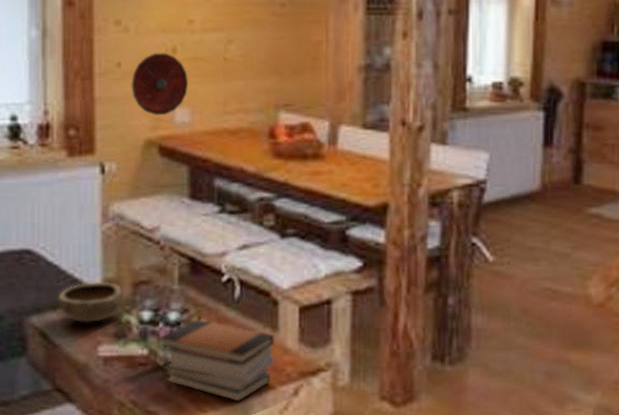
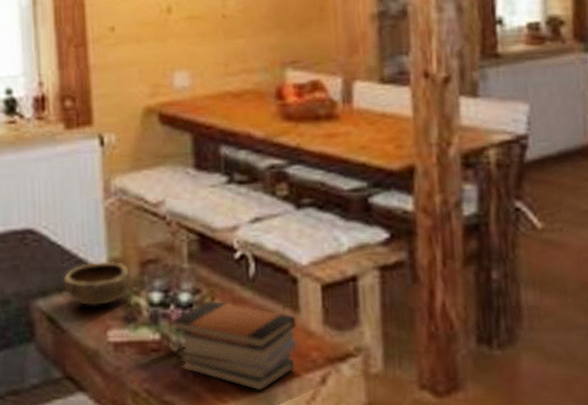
round shield: present [131,53,189,116] -> none [126,13,187,81]

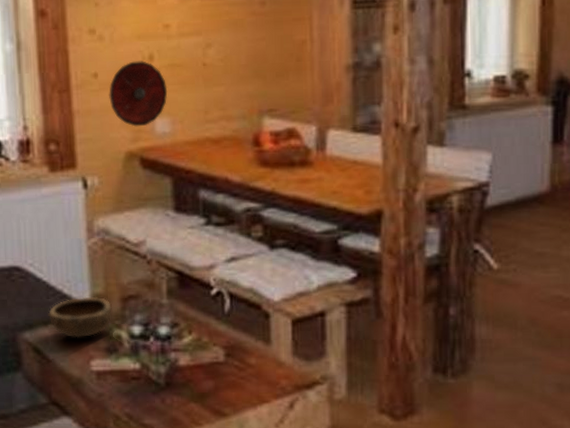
round shield: none [126,13,187,81] -> present [109,61,168,127]
book stack: present [174,300,297,391] -> none [153,333,268,415]

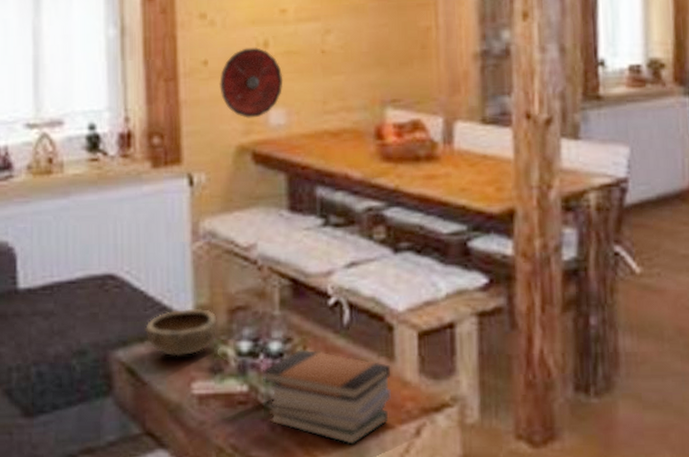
book stack: none [153,333,268,415] -> present [263,349,391,445]

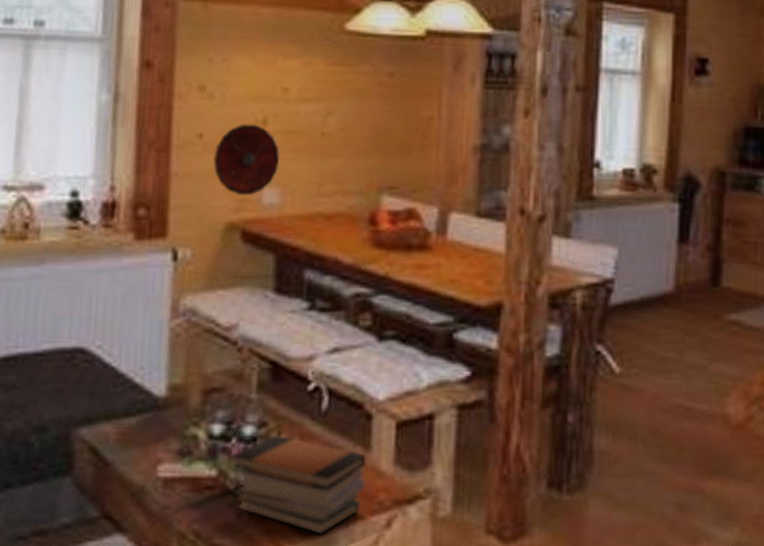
bowl: present [144,308,217,357] -> none [112,387,190,437]

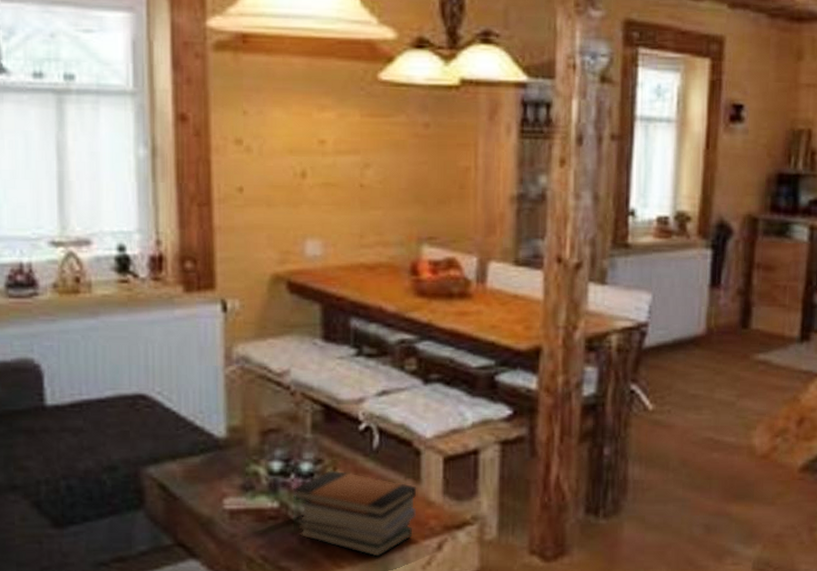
round shield: present [213,124,280,196] -> none [255,177,320,248]

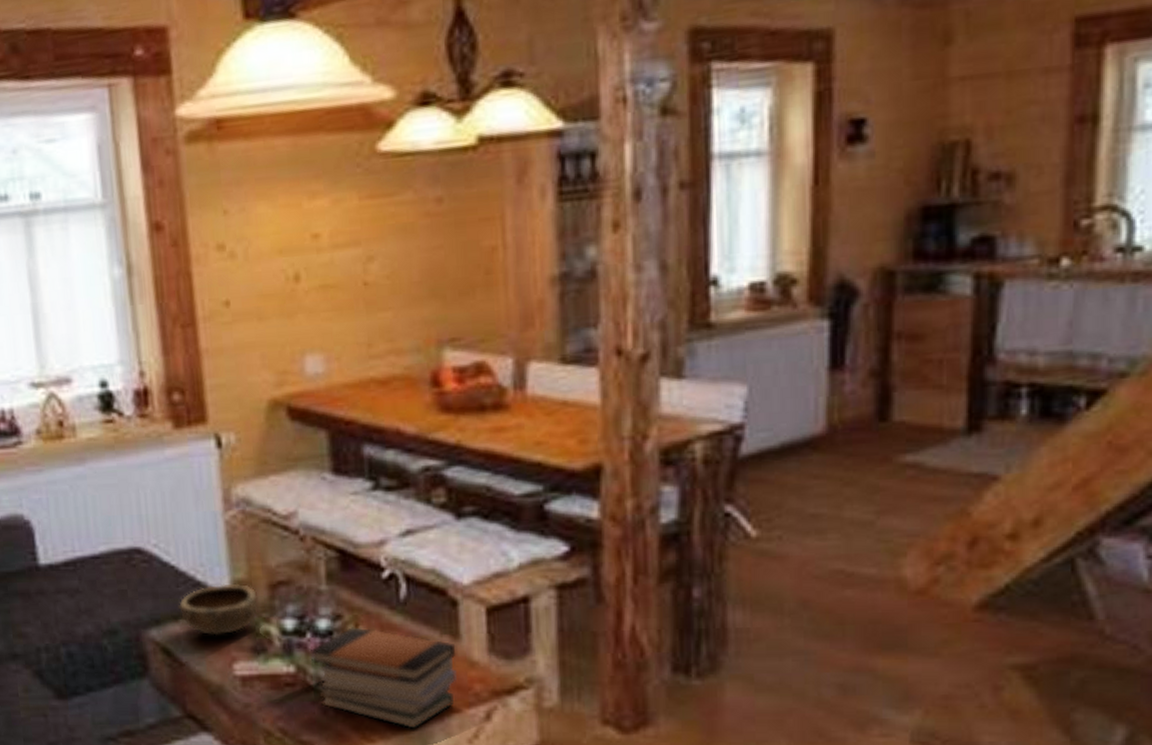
bowl: none [176,429,249,474] -> present [178,583,258,636]

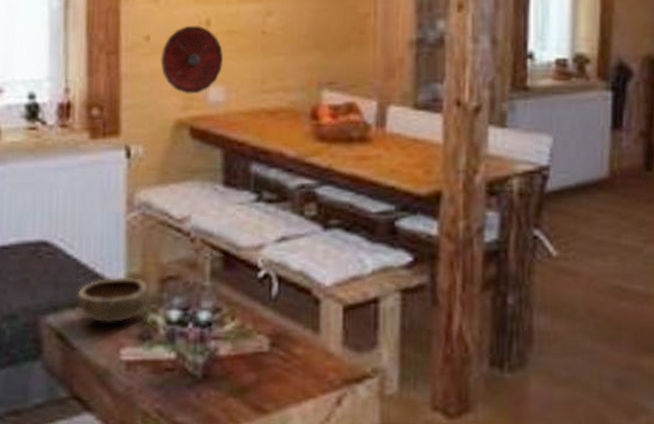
round shield: none [244,282,320,368] -> present [160,25,224,94]
book stack: present [311,627,457,729] -> none [191,319,316,412]

